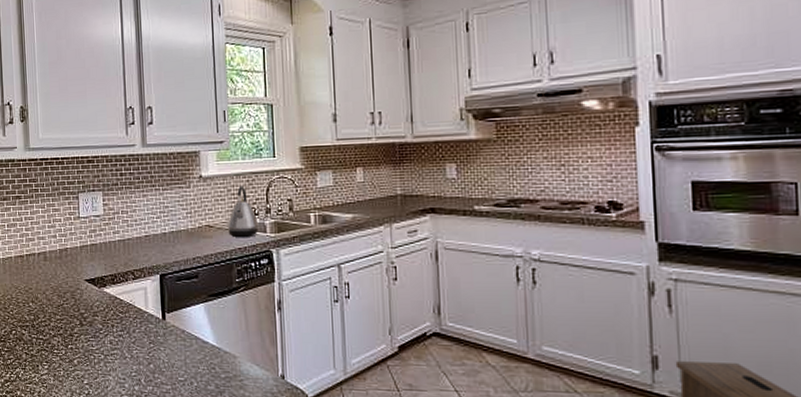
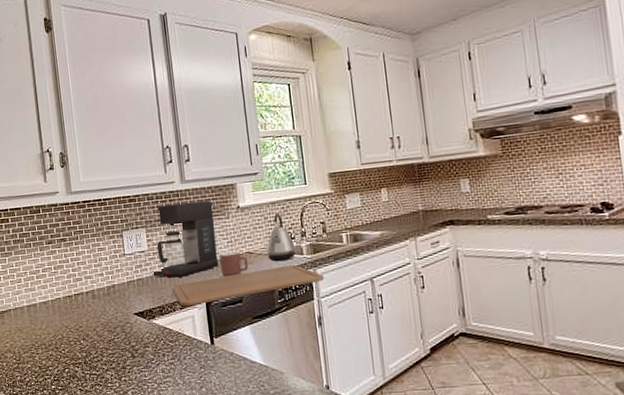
coffee maker: none [107,167,177,246] -> present [152,200,219,278]
chopping board: none [126,244,287,277] -> present [172,265,324,307]
mug: none [177,224,207,250] -> present [219,251,248,277]

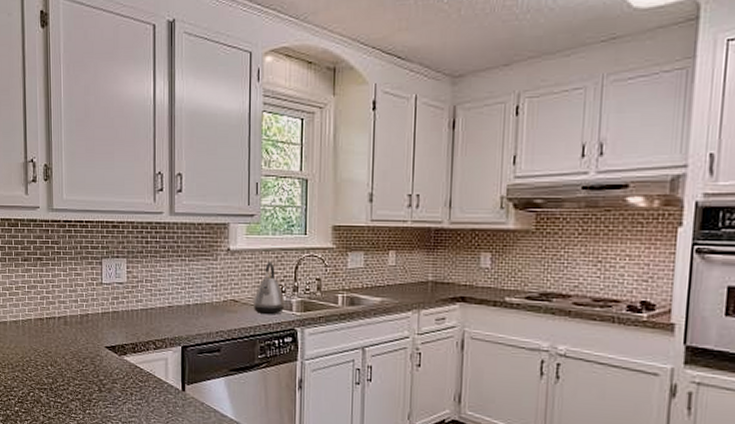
coffee maker: present [152,200,219,278] -> none [129,236,201,316]
chopping board: present [172,265,324,307] -> none [148,320,312,348]
mug: present [219,251,248,277] -> none [202,297,231,323]

